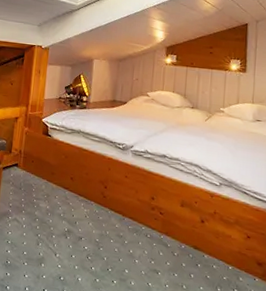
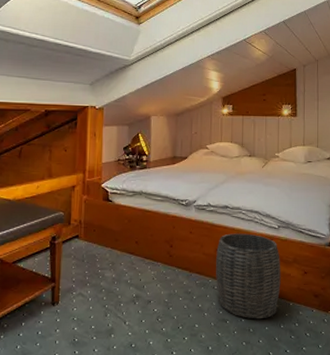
woven basket: none [149,183,221,278] -> present [216,233,281,320]

